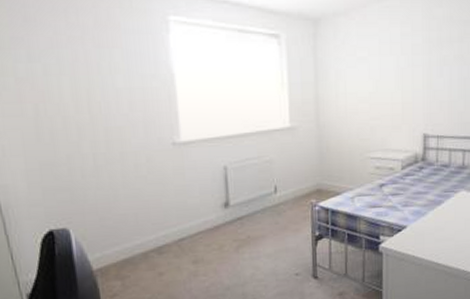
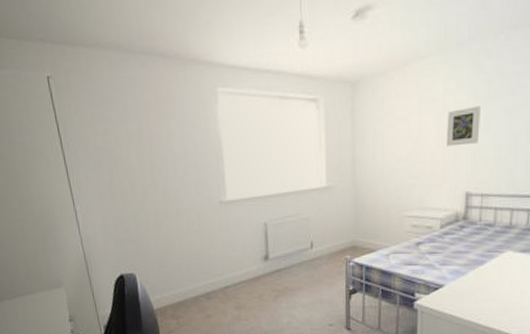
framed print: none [405,51,434,89] -> present [447,106,481,147]

